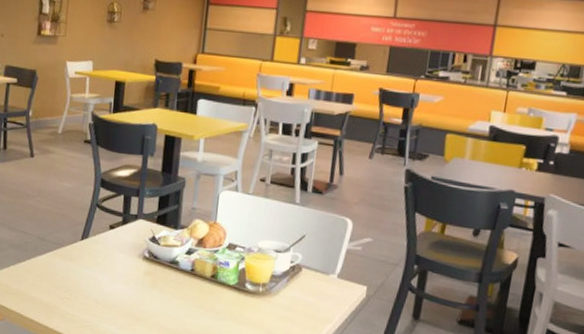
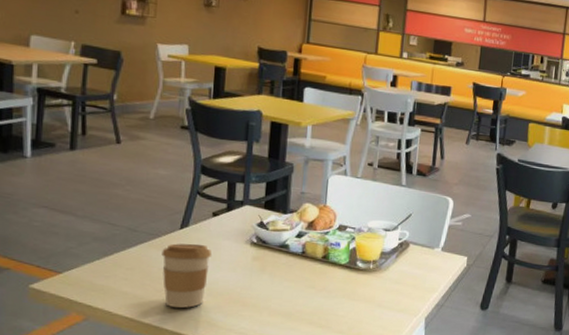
coffee cup: none [65,254,108,317] -> present [161,243,212,308]

